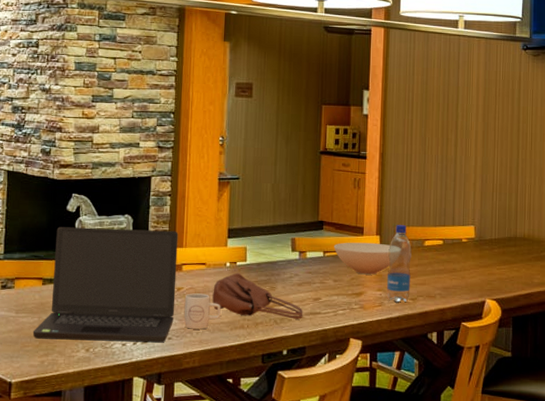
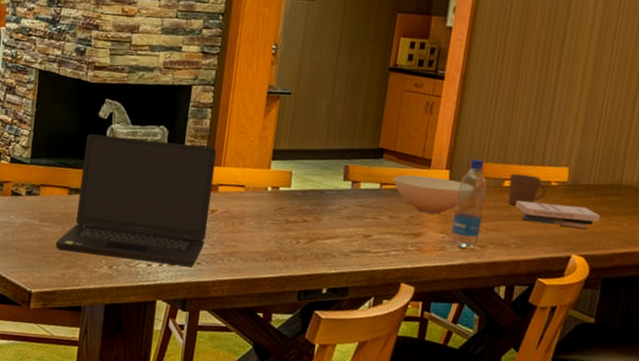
mug: present [183,293,221,330] -> none [215,217,258,257]
handbag: present [212,272,303,319] -> none [248,198,350,257]
cup: none [428,234,459,262] -> present [508,173,546,206]
books: none [435,257,504,276] -> present [514,201,601,228]

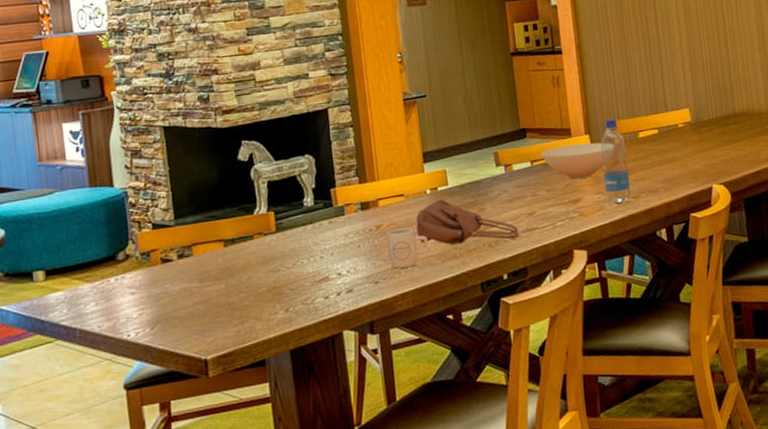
laptop: present [55,133,217,266] -> none [221,164,378,306]
mug: none [215,217,258,257] -> present [386,227,429,269]
handbag: none [248,198,350,257] -> present [416,198,519,245]
cup: present [508,173,546,206] -> none [641,122,676,153]
books: present [514,201,601,228] -> none [653,140,727,165]

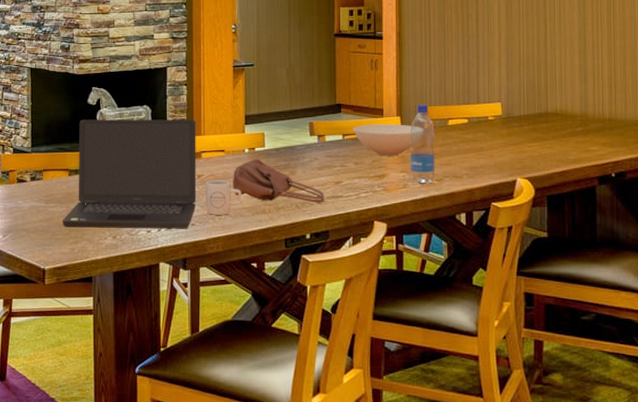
laptop: none [221,164,378,306] -> present [62,119,196,228]

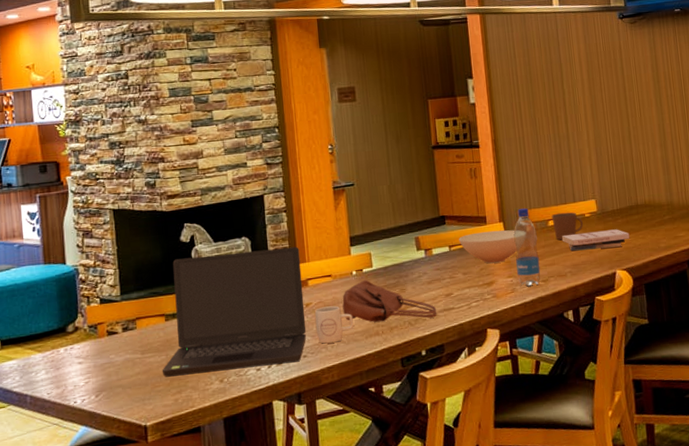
cup: none [452,113,485,141] -> present [551,212,583,240]
books: none [461,135,536,154] -> present [561,229,630,252]

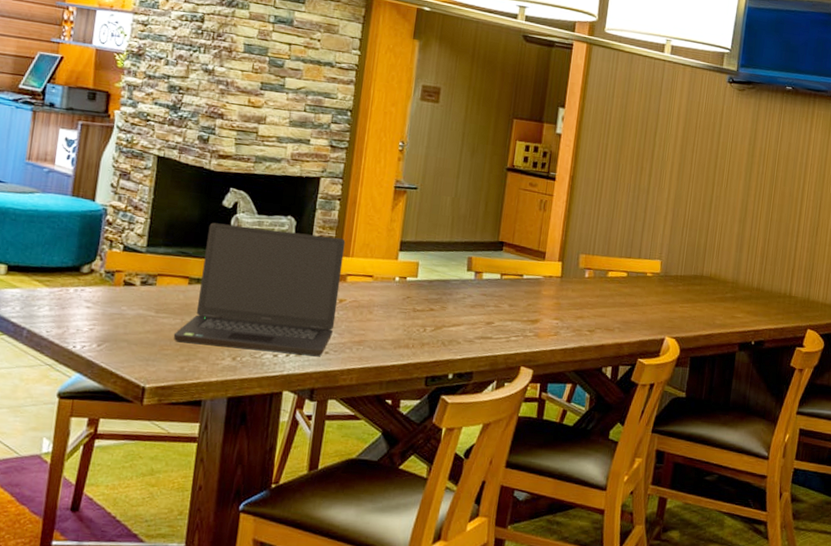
mug: present [314,305,354,344] -> none [344,306,386,346]
handbag: present [342,279,437,322] -> none [376,288,474,343]
bowl: present [458,230,517,264] -> none [512,266,572,303]
bottle: present [513,208,541,287] -> none [563,252,594,333]
cup: present [551,212,583,240] -> none [612,265,643,294]
books: present [561,229,630,252] -> none [617,290,688,314]

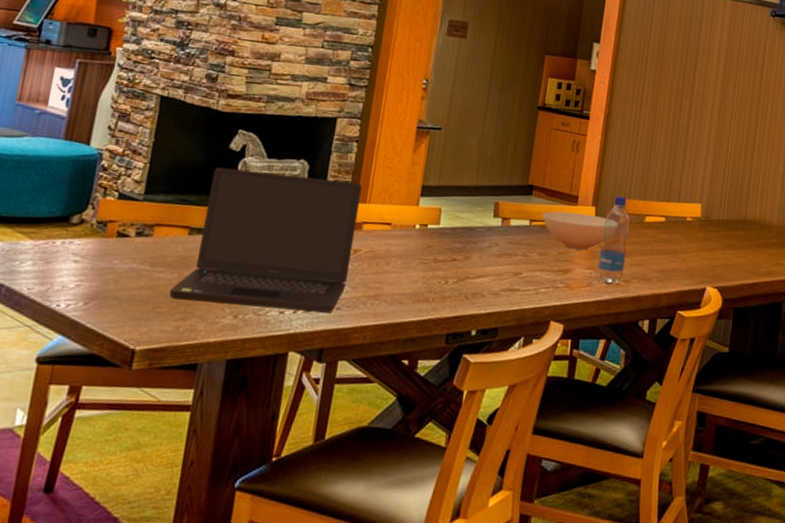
bowl: none [512,266,572,303] -> present [542,211,606,251]
bottle: none [563,252,594,333] -> present [596,196,630,284]

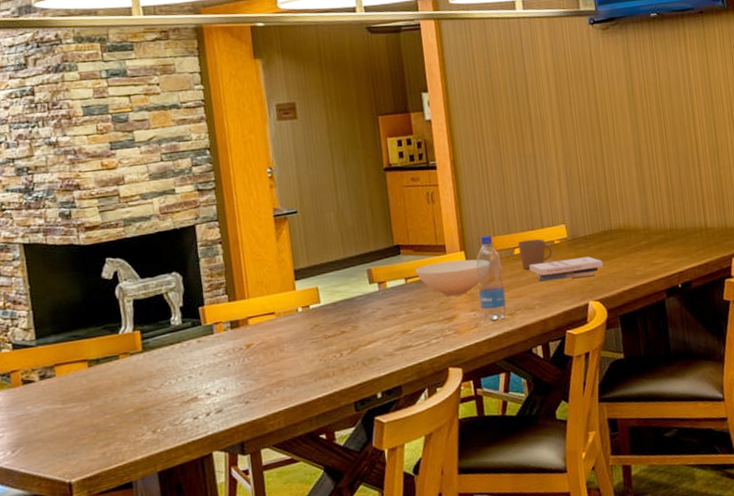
laptop: present [169,167,363,312] -> none [86,282,248,428]
cup: none [649,209,683,241] -> present [517,239,552,270]
books: none [655,236,730,261] -> present [528,256,604,282]

